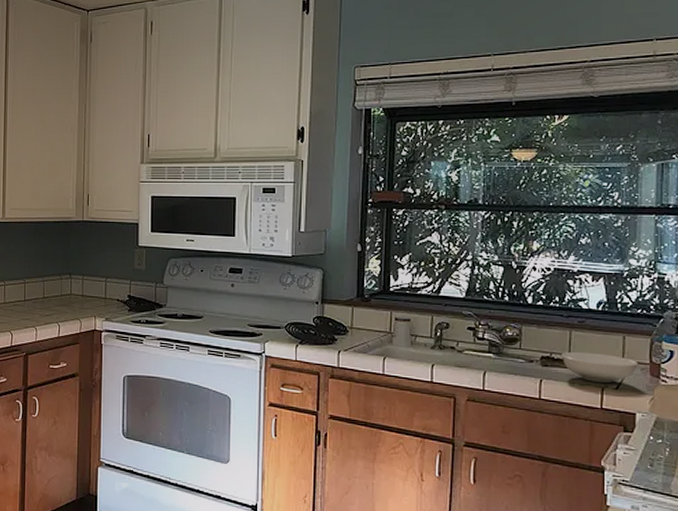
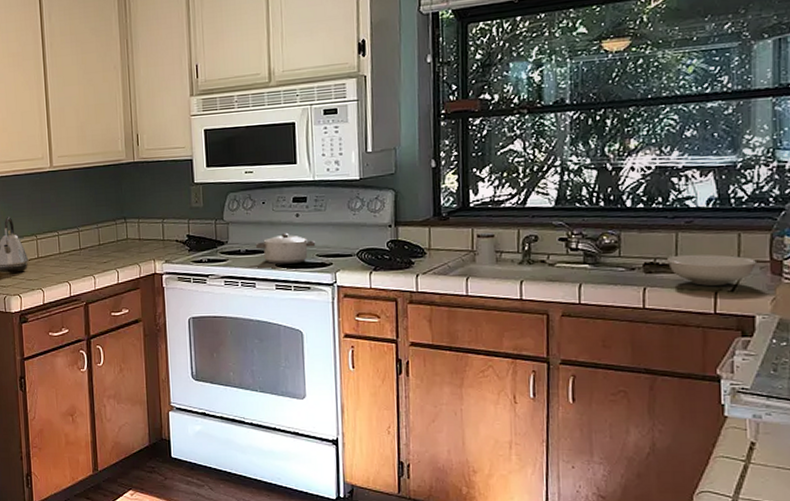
cooking pot: none [191,301,248,331] -> present [255,232,316,264]

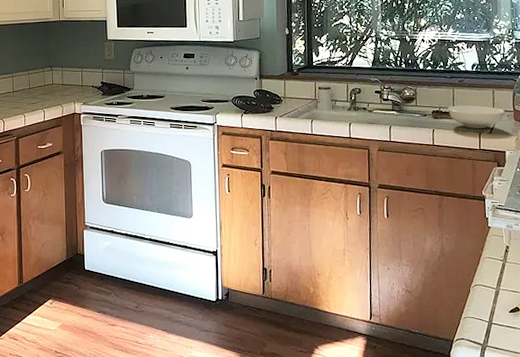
cooking pot: present [255,232,316,264] -> none [154,82,201,107]

